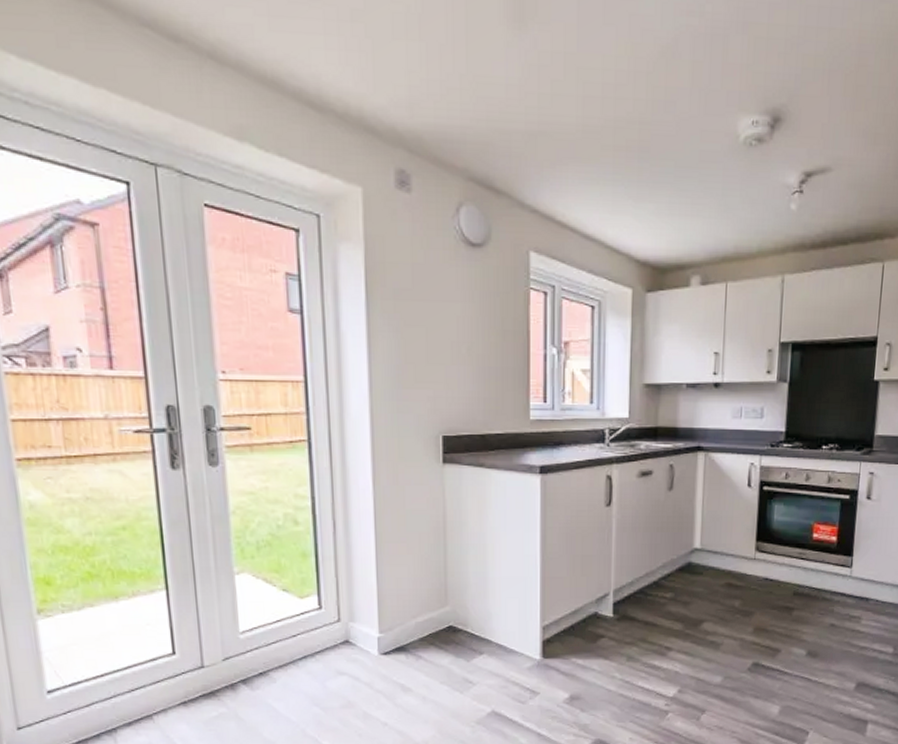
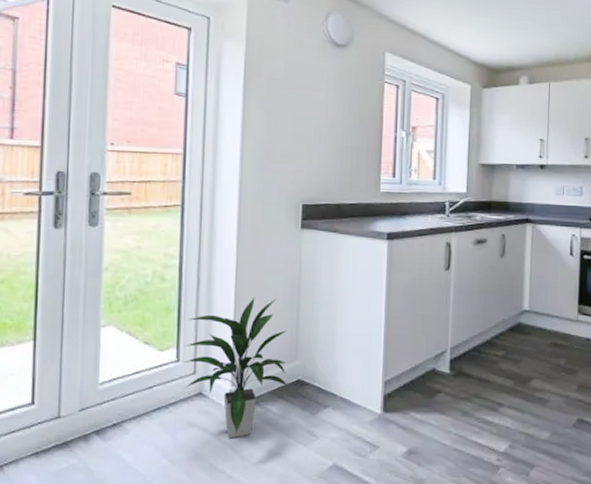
indoor plant: none [325,539,440,687] -> present [183,297,288,439]

